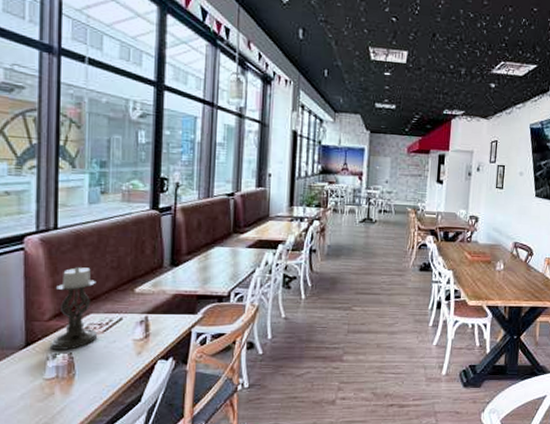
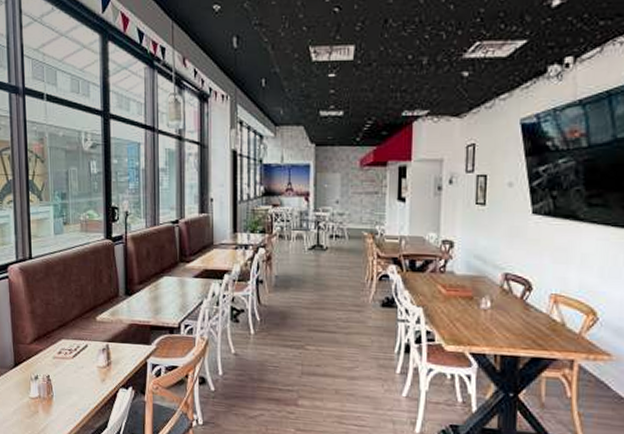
candle holder: present [51,266,98,350] -> none [33,294,69,372]

